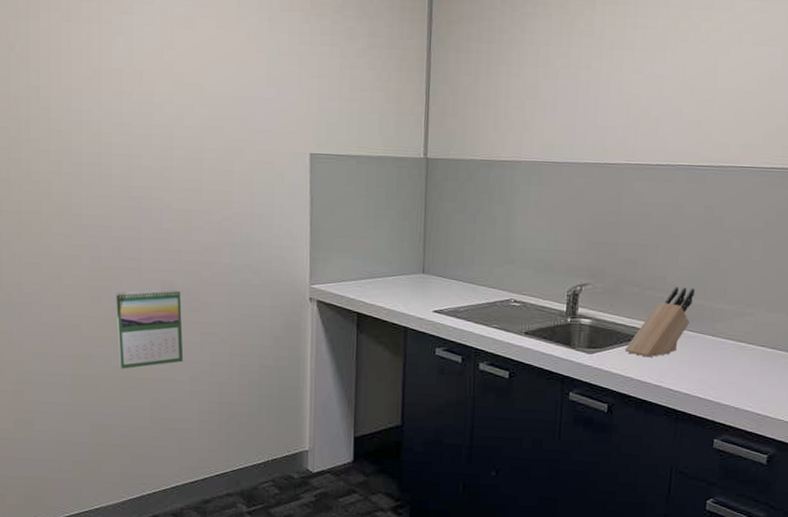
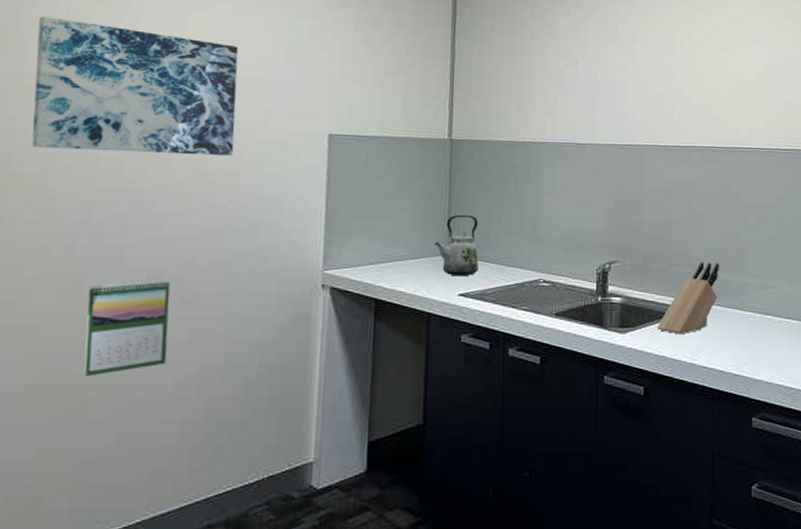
wall art: none [46,38,225,176] -> present [31,15,239,157]
kettle: none [410,234,453,294] -> present [434,214,479,276]

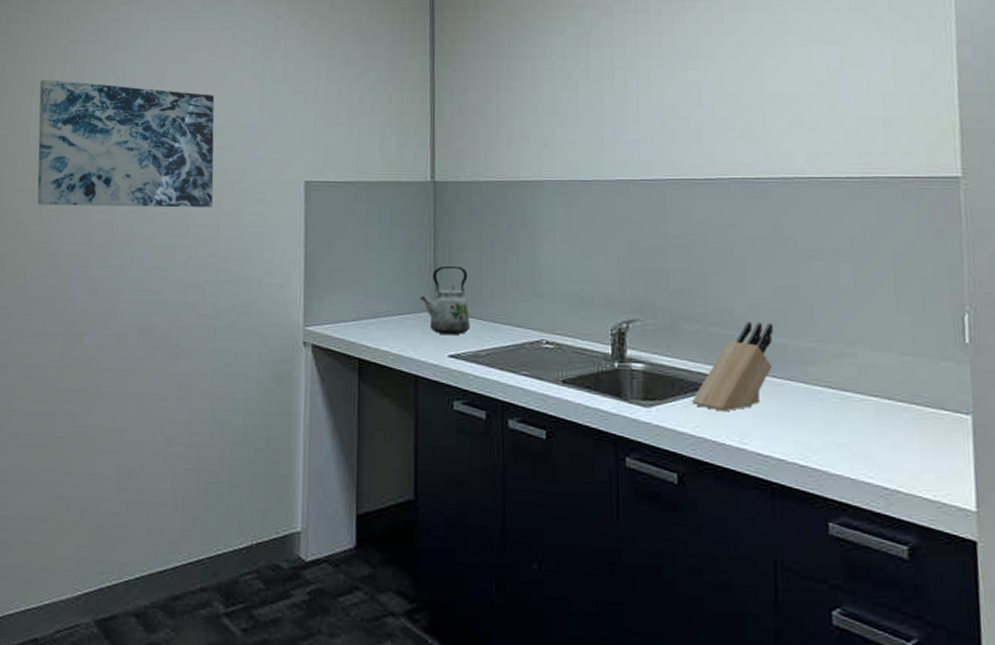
calendar: present [84,279,170,377] -> none [86,334,159,429]

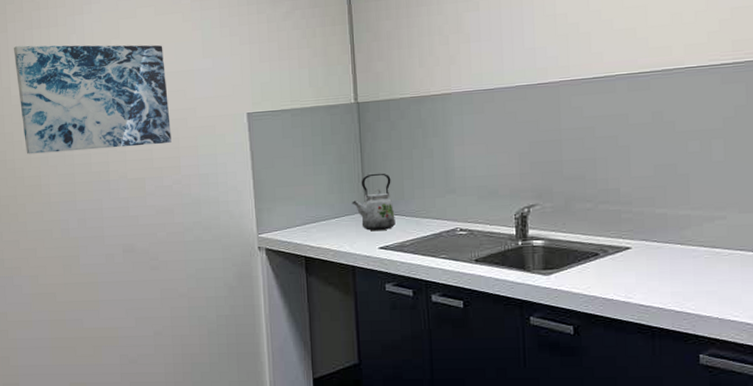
knife block: present [691,322,773,412] -> none [584,197,654,274]

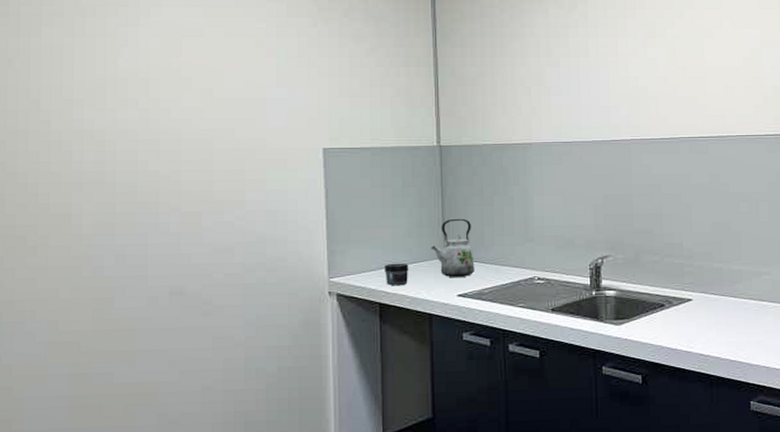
wall art: present [14,45,171,155] -> none [48,52,236,178]
jar: none [308,218,332,239] -> present [385,263,409,285]

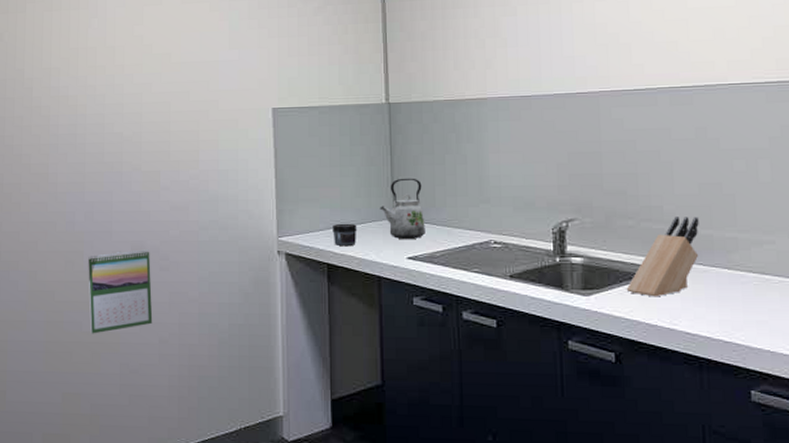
calendar: none [119,294,195,385] -> present [88,249,153,334]
knife block: none [651,252,712,324] -> present [626,216,699,297]

